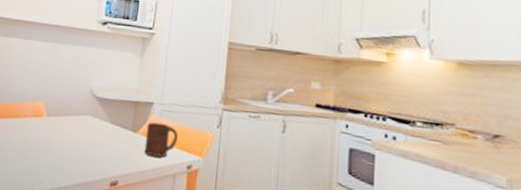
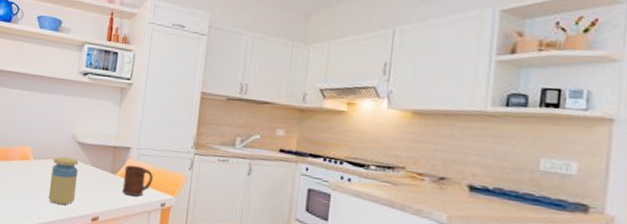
jar: none [62,113,97,168] -> present [48,156,79,205]

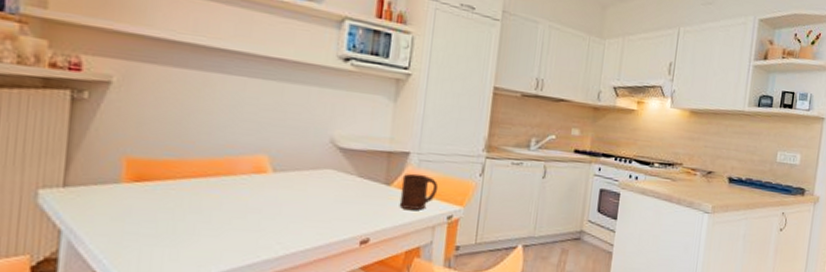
jar: present [48,156,79,205] -> none [297,167,340,229]

